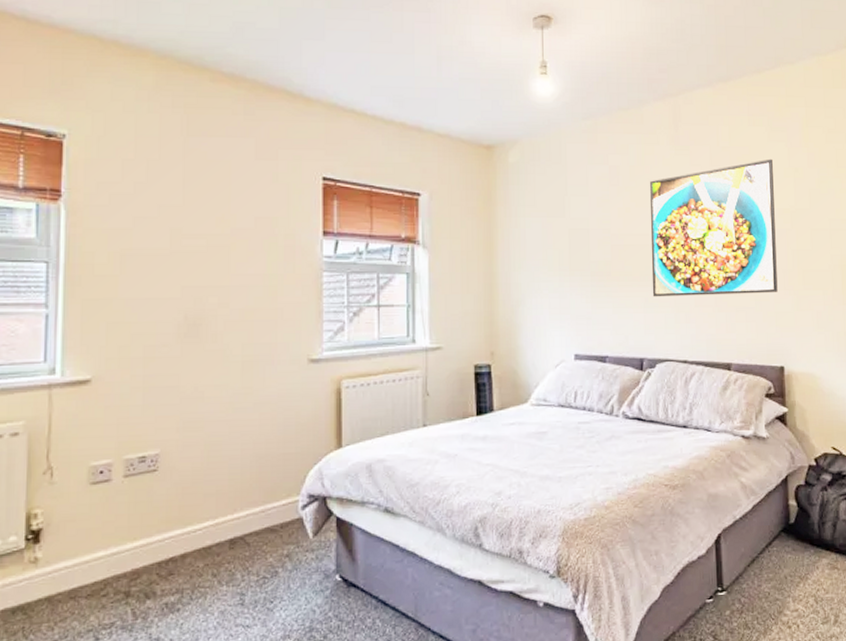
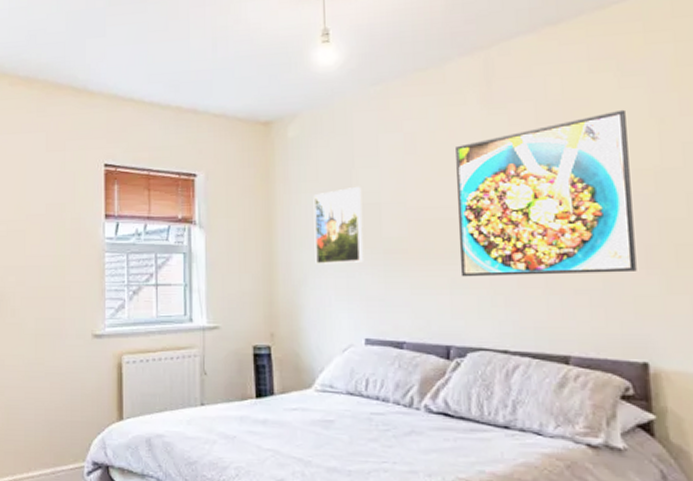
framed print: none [531,212,575,285] -> present [313,186,364,264]

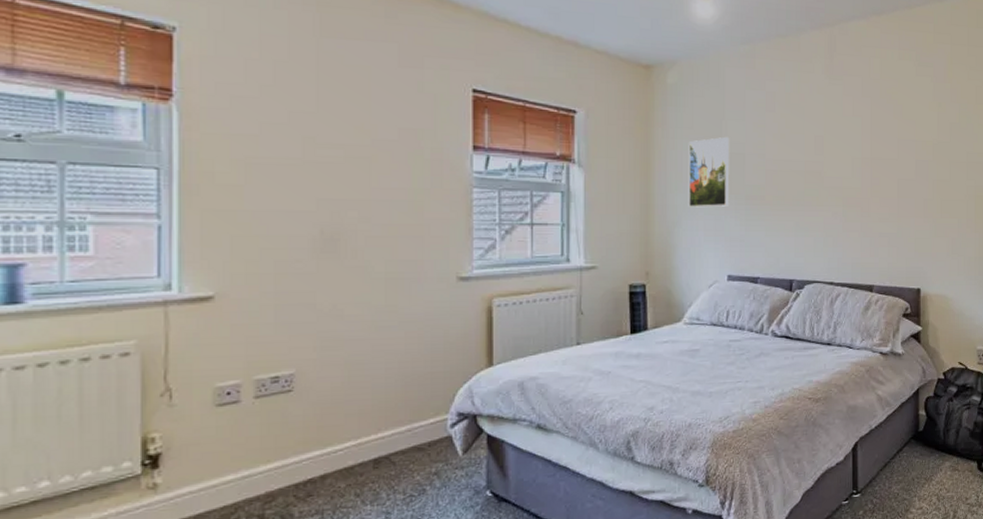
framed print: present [456,109,637,277] -> none [803,92,919,222]

